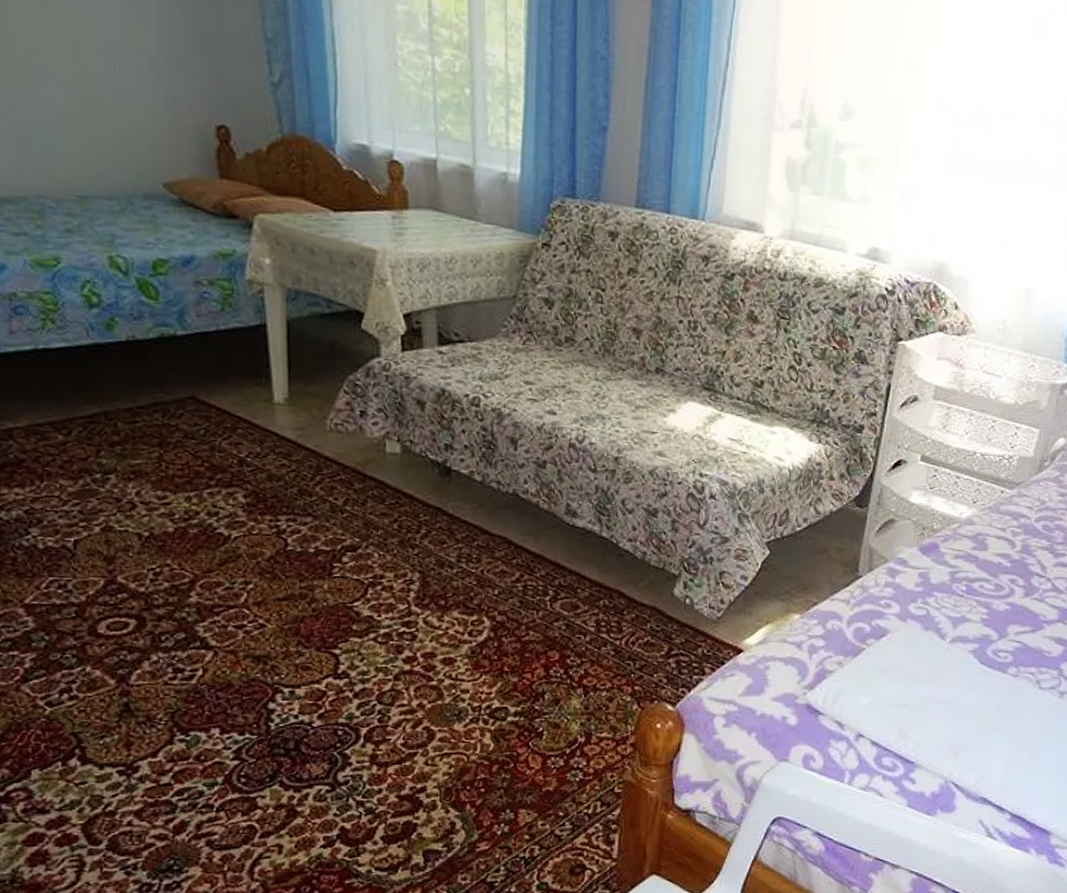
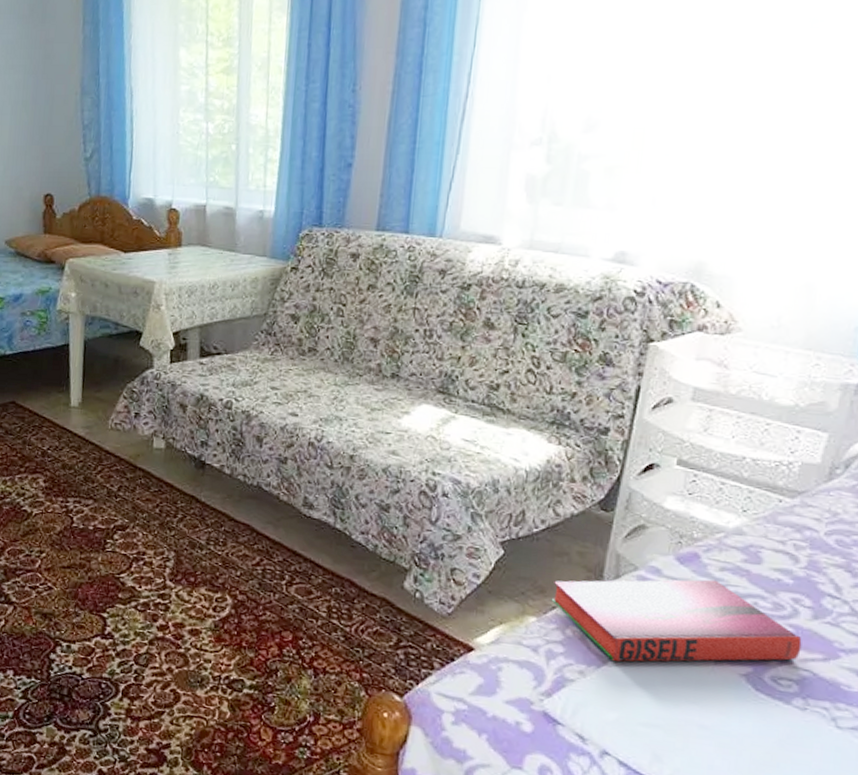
hardback book: none [813,567,1016,650] -> present [551,579,802,662]

